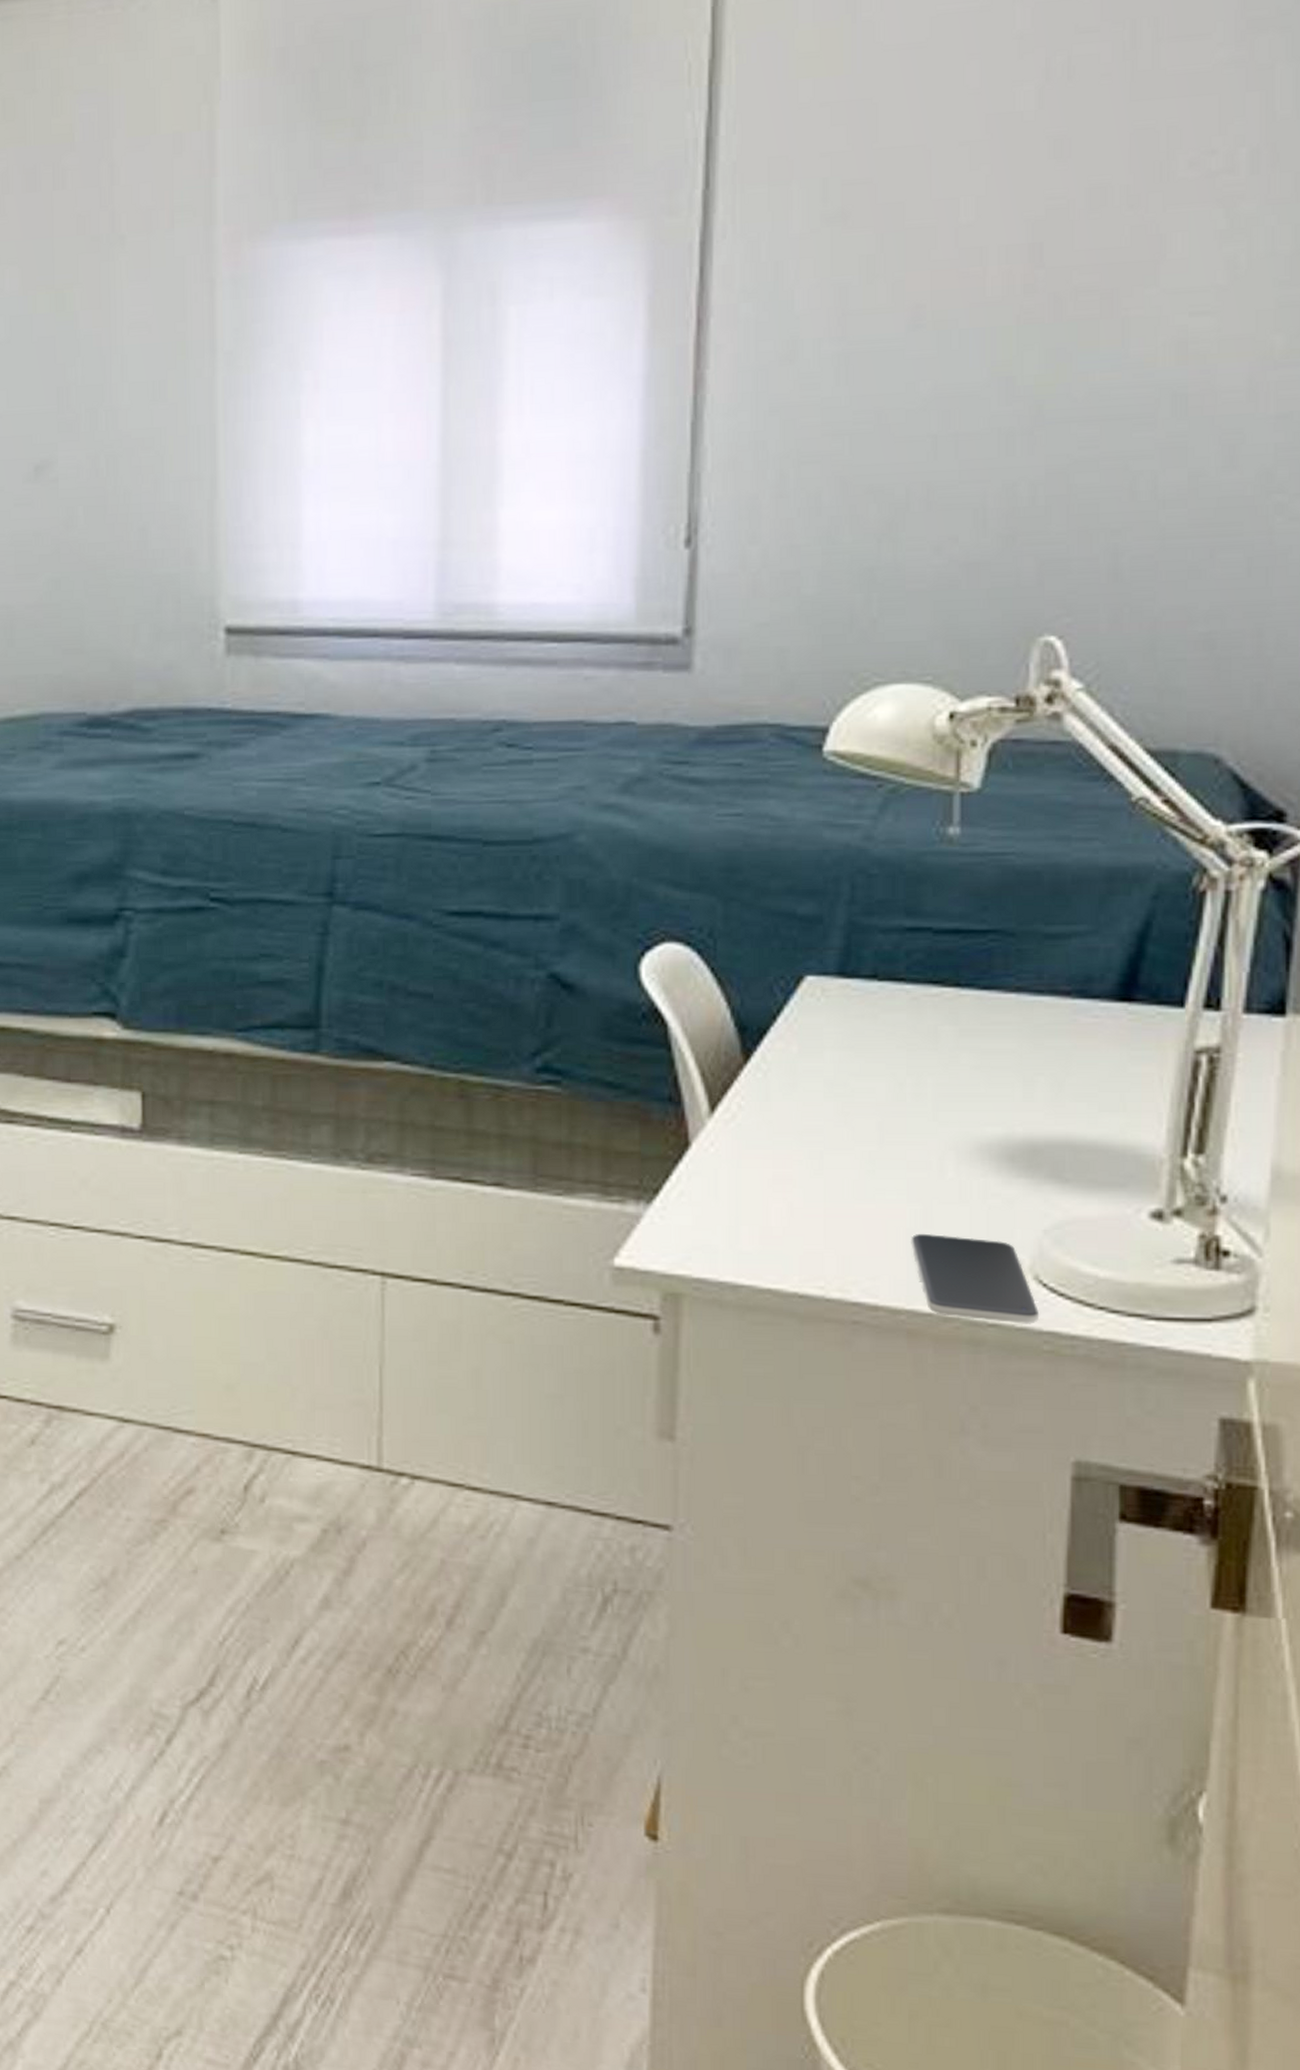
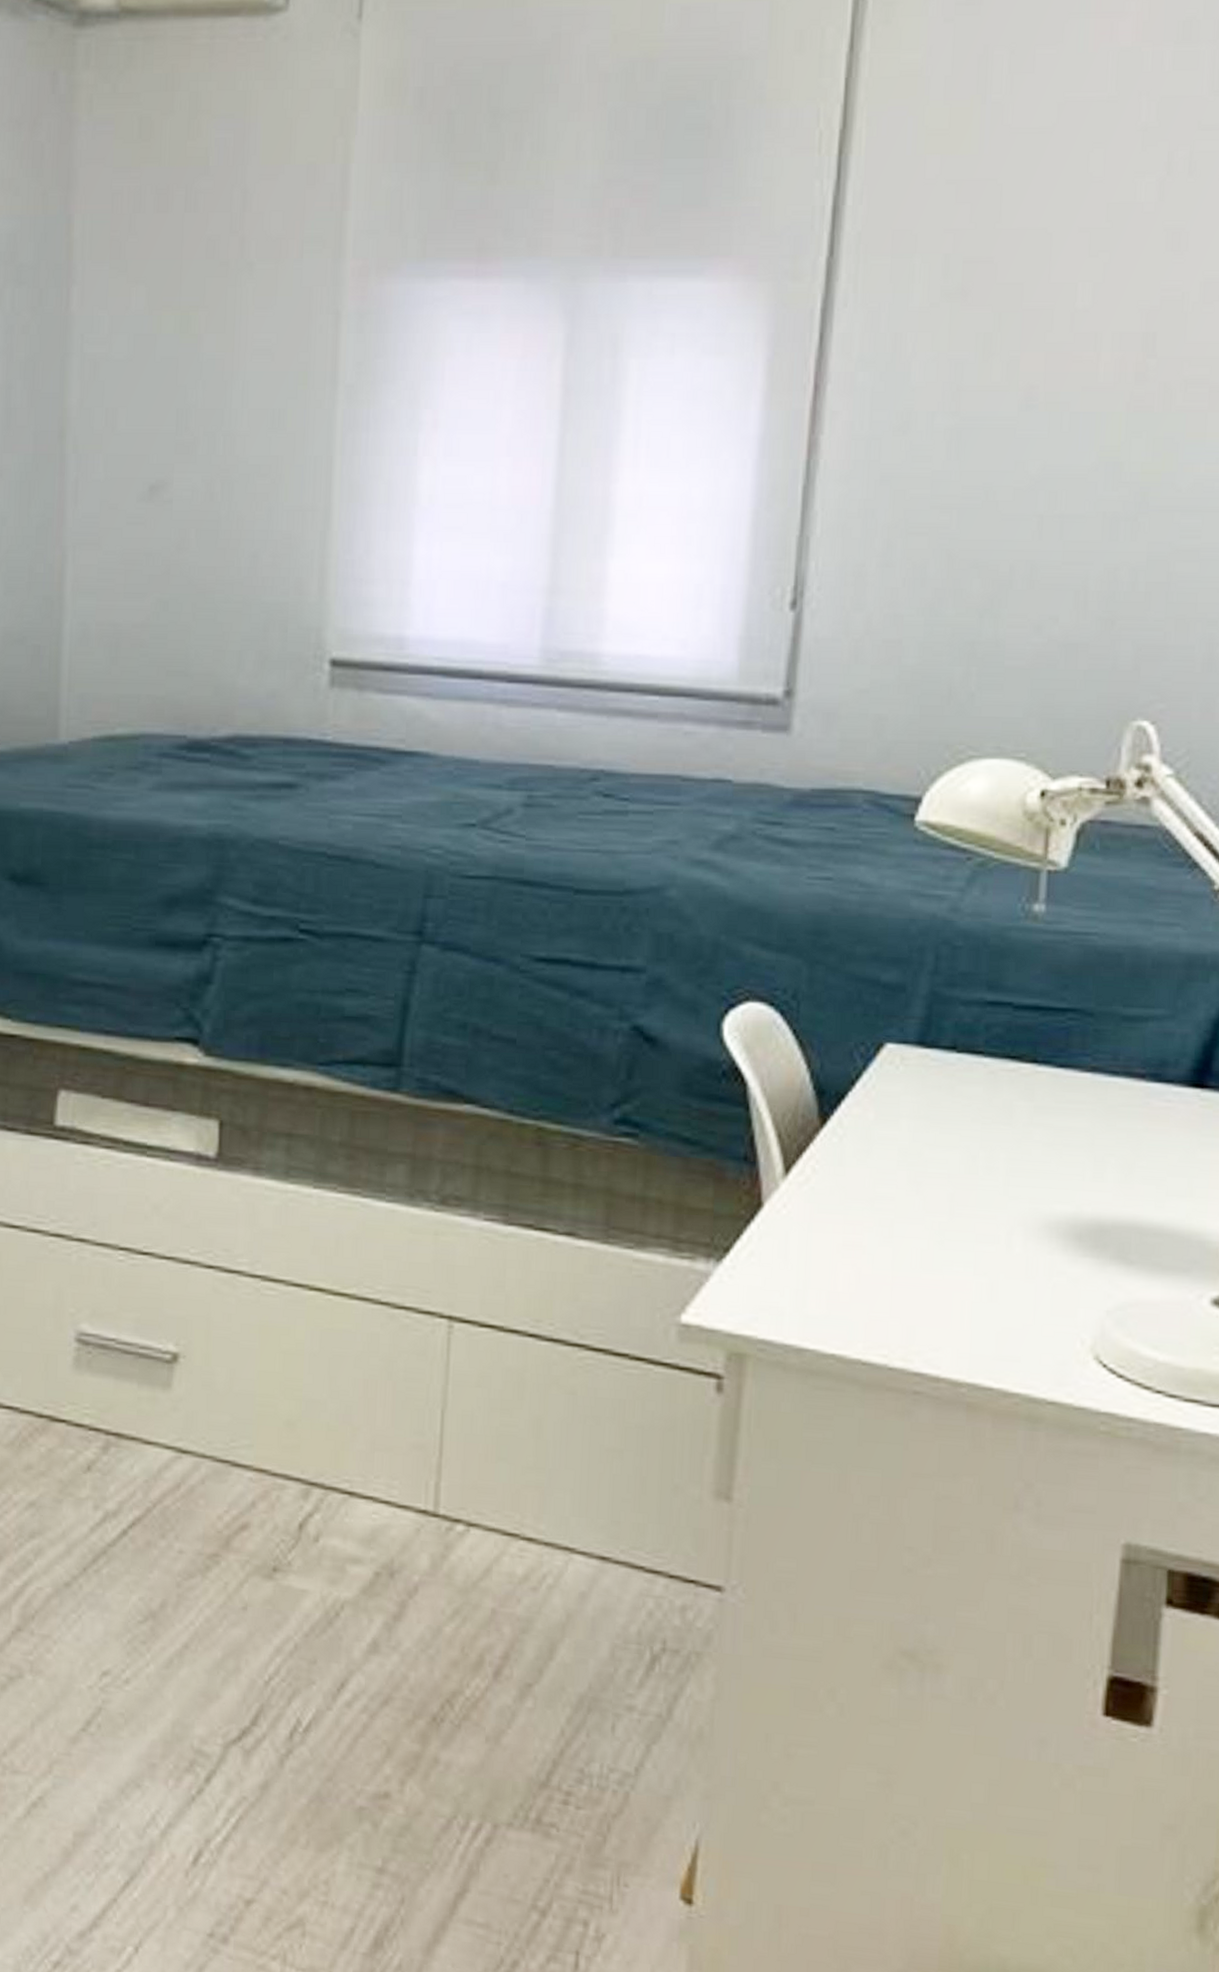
smartphone: present [911,1233,1040,1324] -> none [975,1307,1098,1404]

